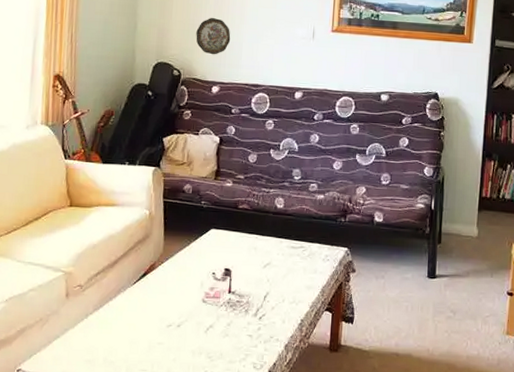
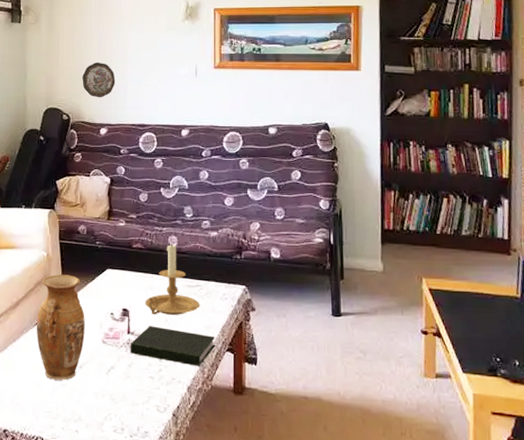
vase: none [134,233,186,339] -> present [36,274,85,380]
book: none [230,285,316,325] -> present [130,326,216,366]
candle holder: none [248,204,303,276] -> present [145,242,200,315]

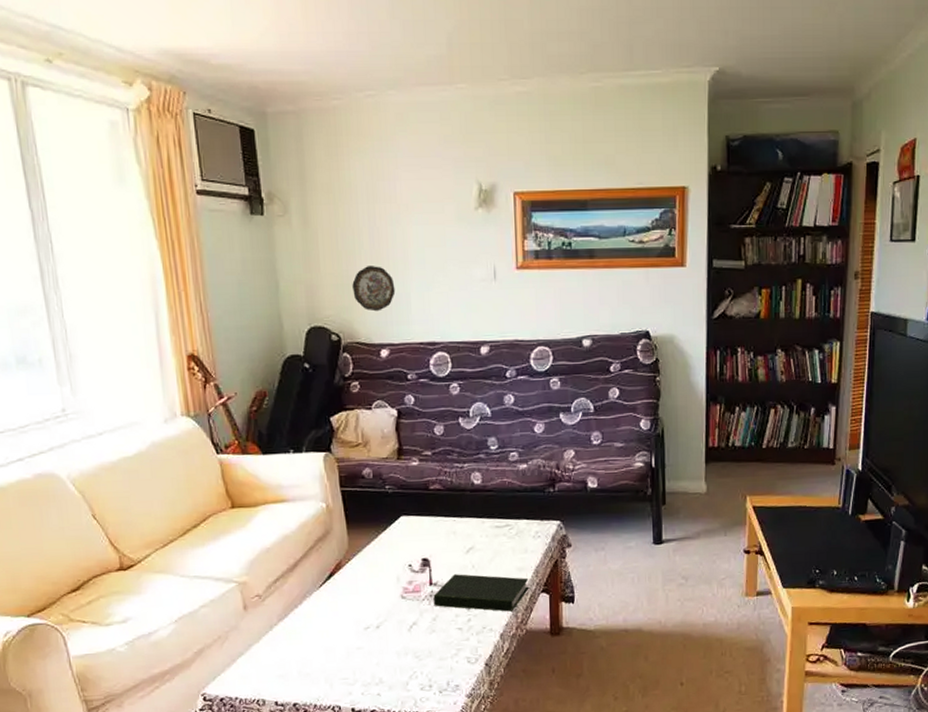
vase: present [36,274,85,380] -> none [320,526,380,644]
candle holder: present [145,242,200,315] -> none [448,479,511,562]

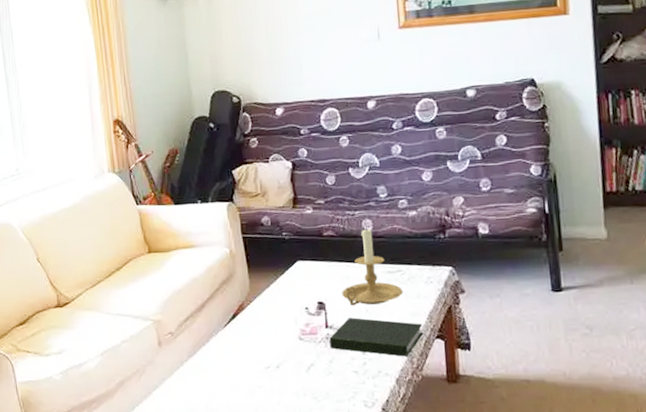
decorative plate: present [352,266,396,312] -> none [250,34,288,75]
candle holder: none [448,479,511,562] -> present [342,226,403,306]

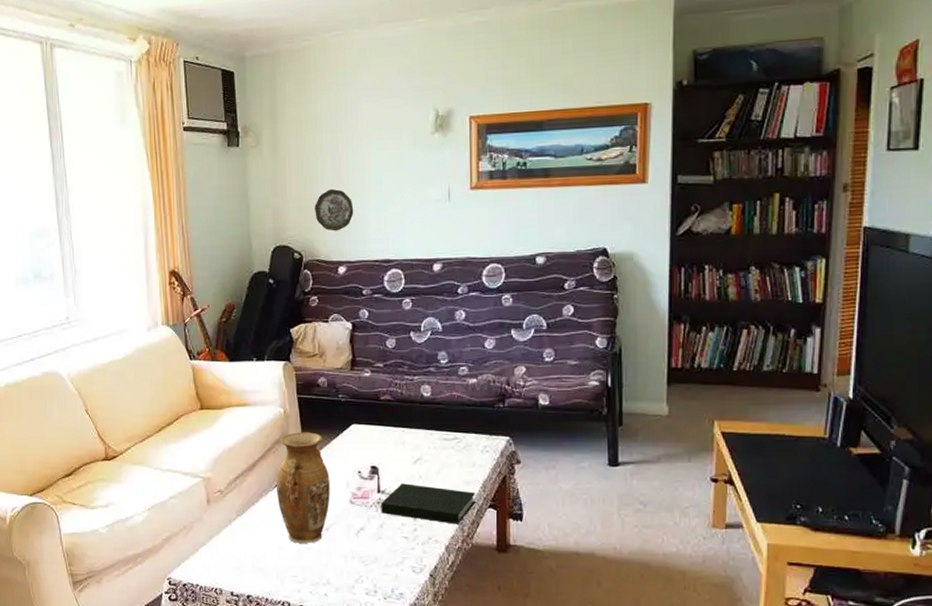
vase: none [225,271,279,382] -> present [276,432,330,544]
decorative plate: none [250,34,288,75] -> present [315,189,354,232]
candle holder: present [342,226,403,306] -> none [396,392,458,472]

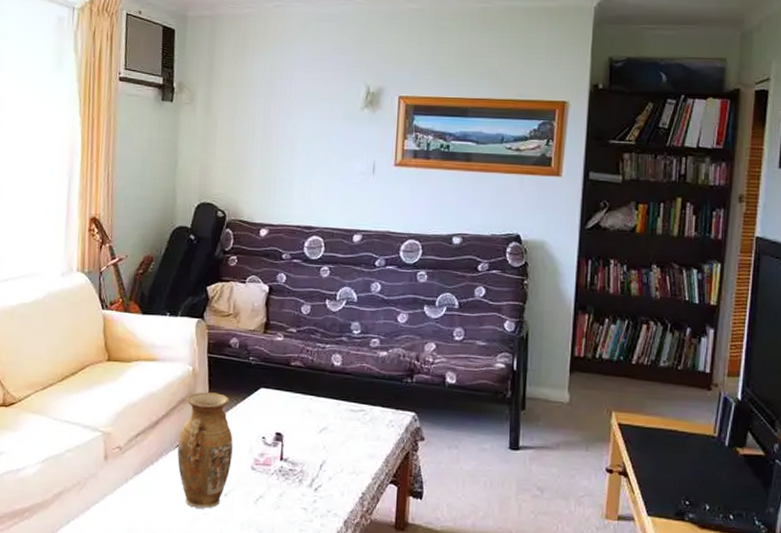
decorative plate: present [315,189,354,232] -> none [242,152,281,194]
book: present [381,483,476,524] -> none [282,452,378,499]

